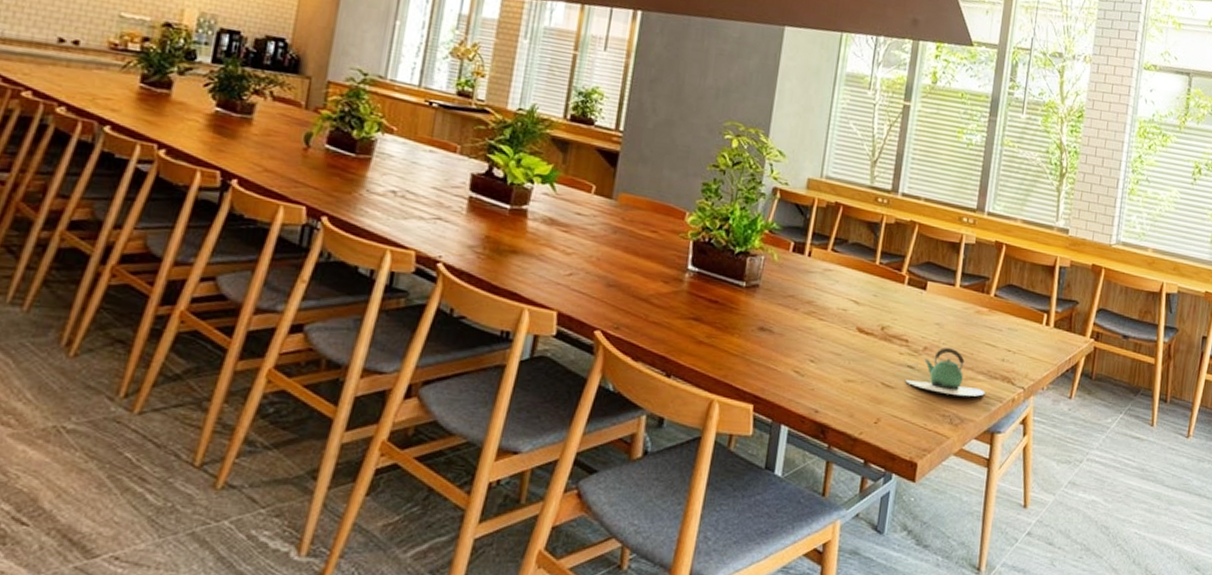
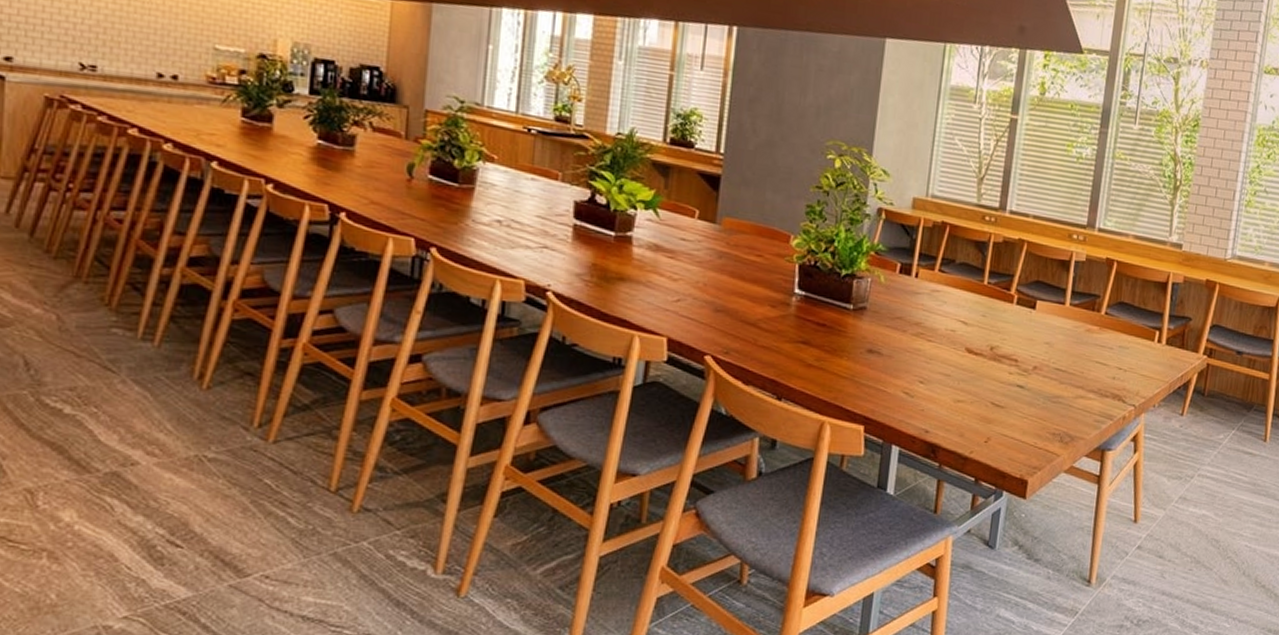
teapot: present [905,347,985,397] -> none [1015,367,1096,415]

